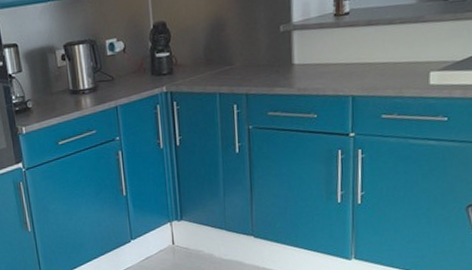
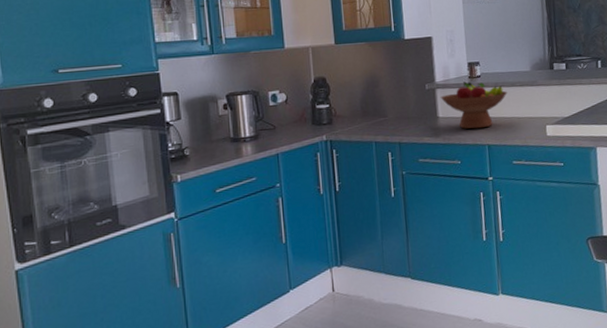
fruit bowl: none [297,19,382,78] -> present [440,81,507,129]

